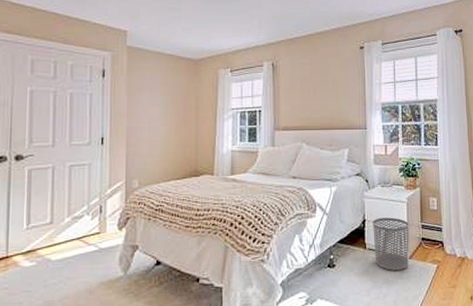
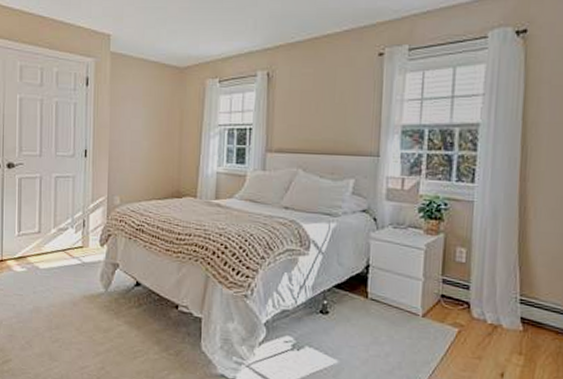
waste bin: present [373,217,409,270] -> none [378,264,426,329]

